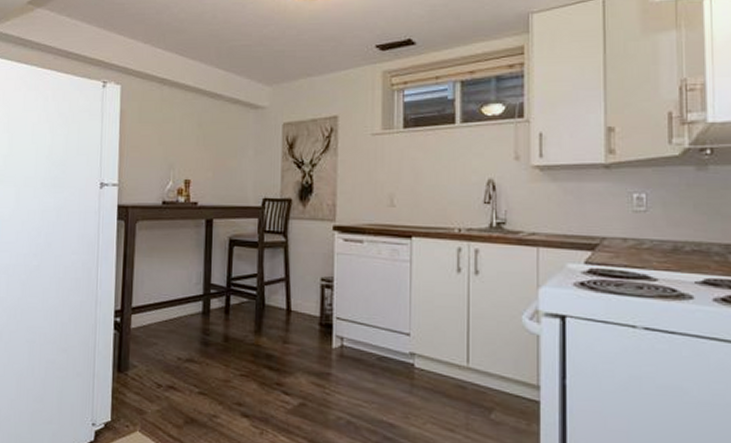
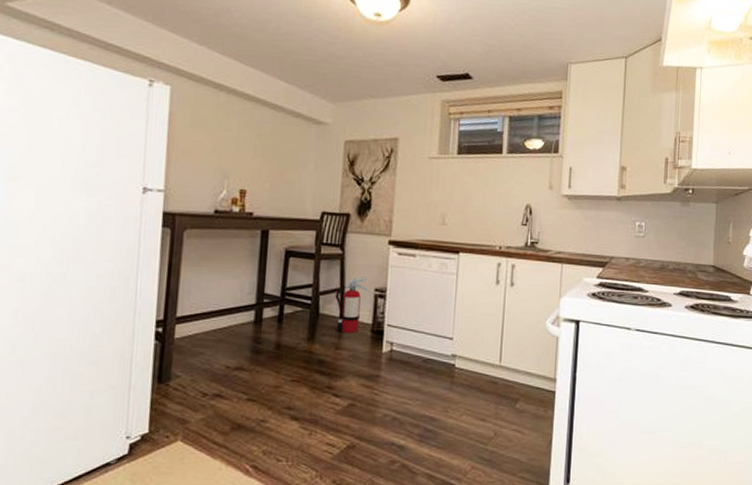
fire extinguisher: none [280,265,314,326] -> present [335,276,368,333]

